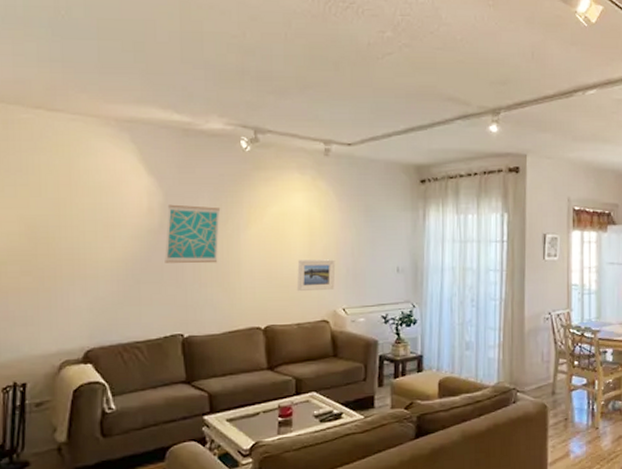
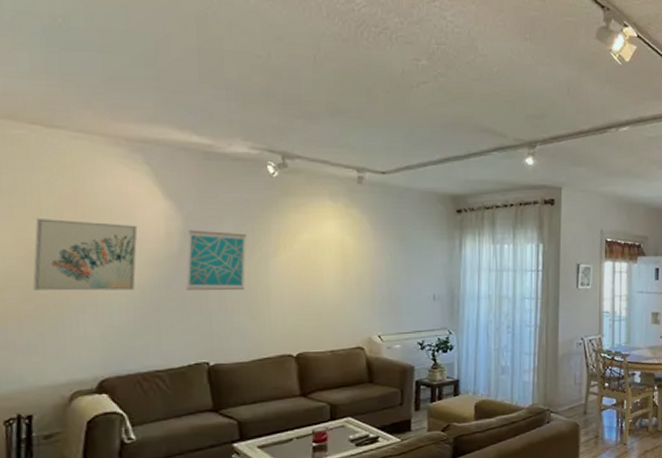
wall art: none [31,196,123,264] -> present [33,219,138,291]
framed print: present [296,259,336,292] -> none [329,287,371,319]

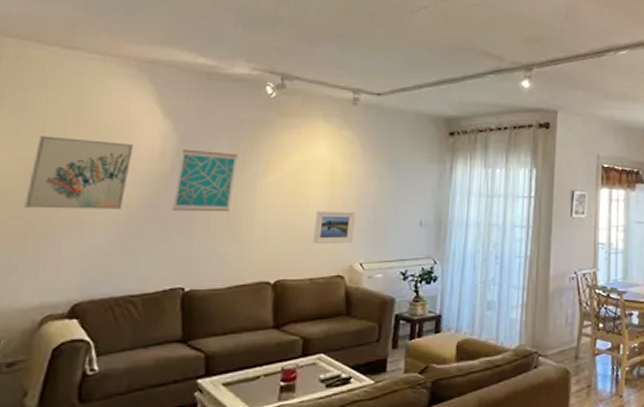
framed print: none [329,287,371,319] -> present [312,211,356,245]

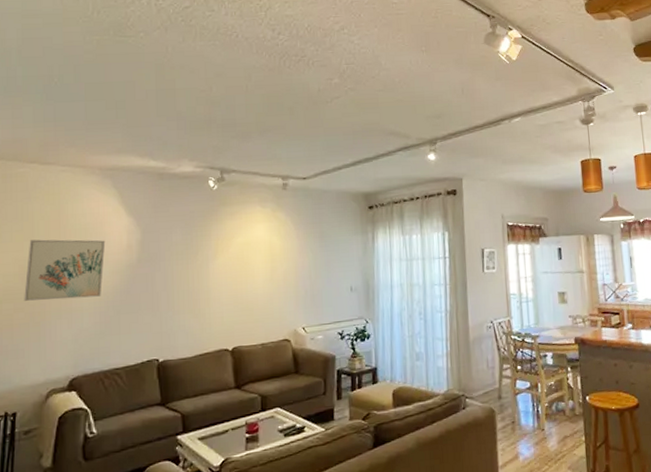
wall art: present [172,149,239,212] -> none [142,240,192,294]
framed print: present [312,211,356,245] -> none [260,282,295,314]

